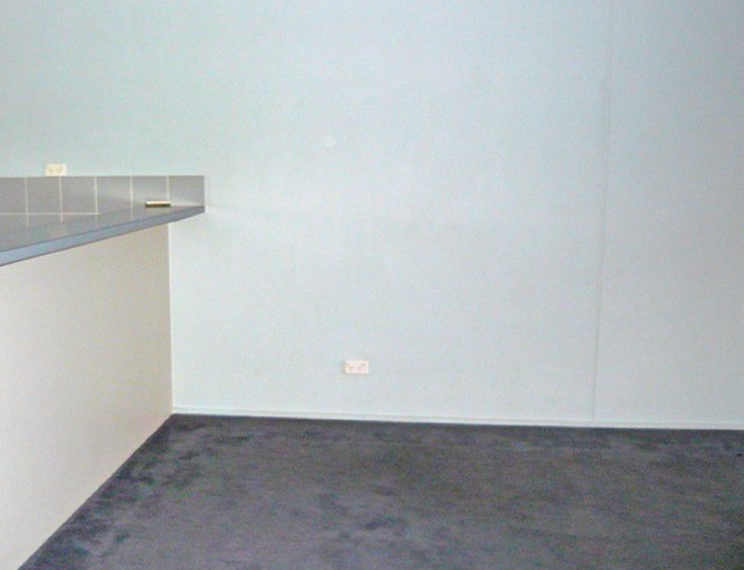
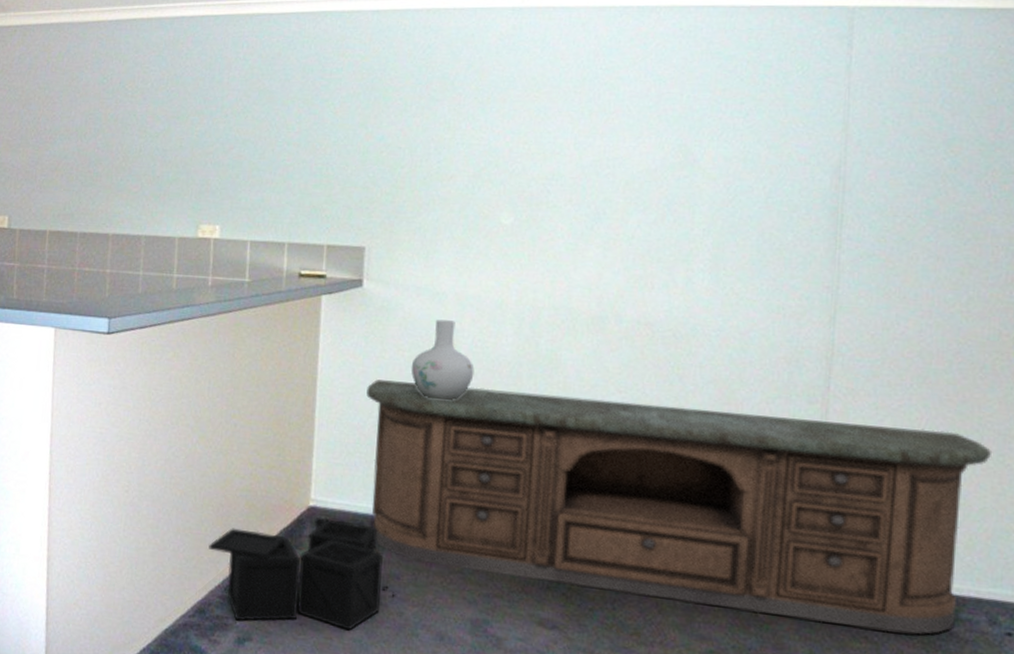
storage bin: none [83,423,255,521] -> present [209,517,397,631]
sideboard: none [216,295,727,464] -> present [366,379,993,635]
vase: none [253,237,310,309] -> present [411,319,475,401]

